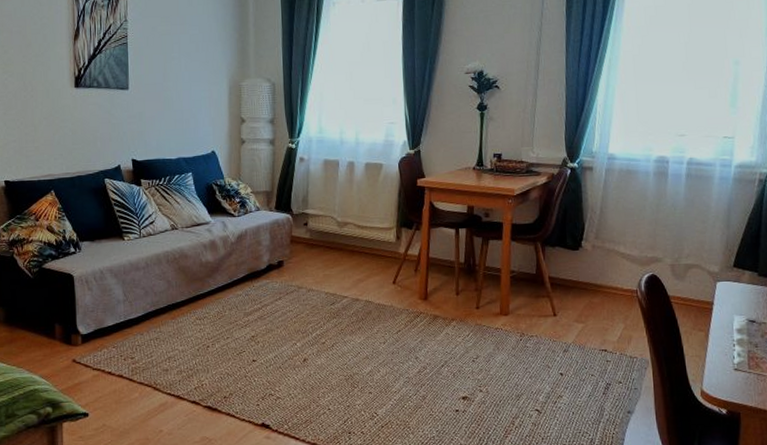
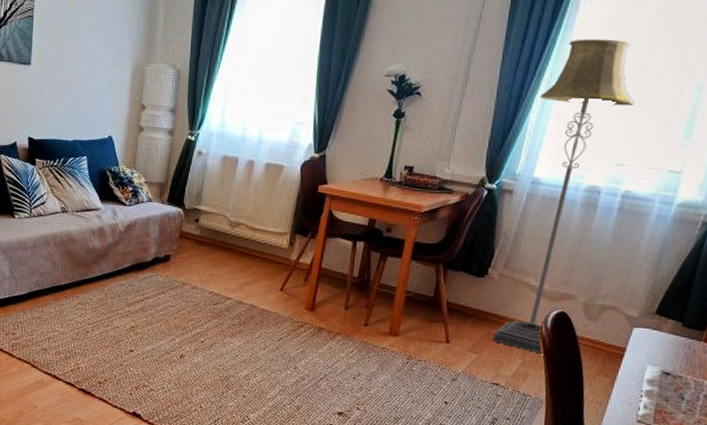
floor lamp: none [595,26,685,317] -> present [493,39,635,354]

